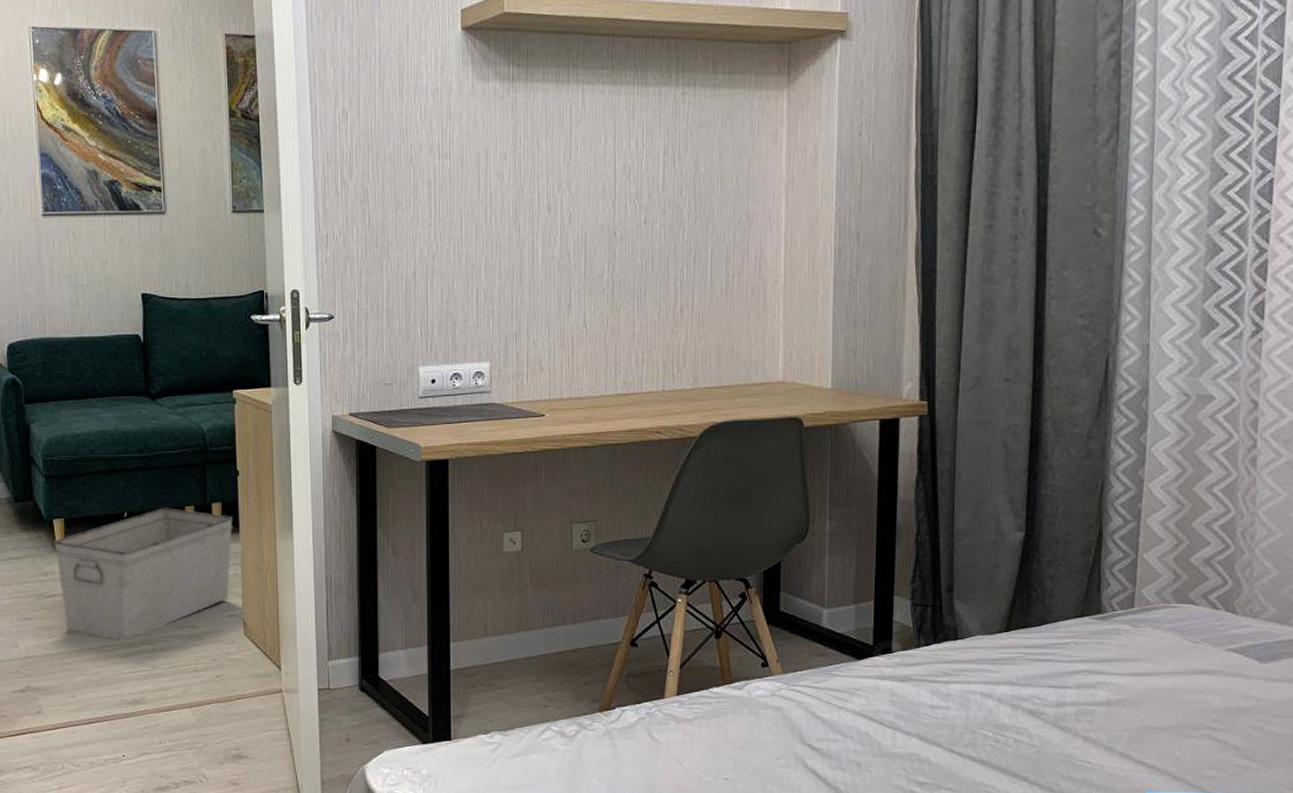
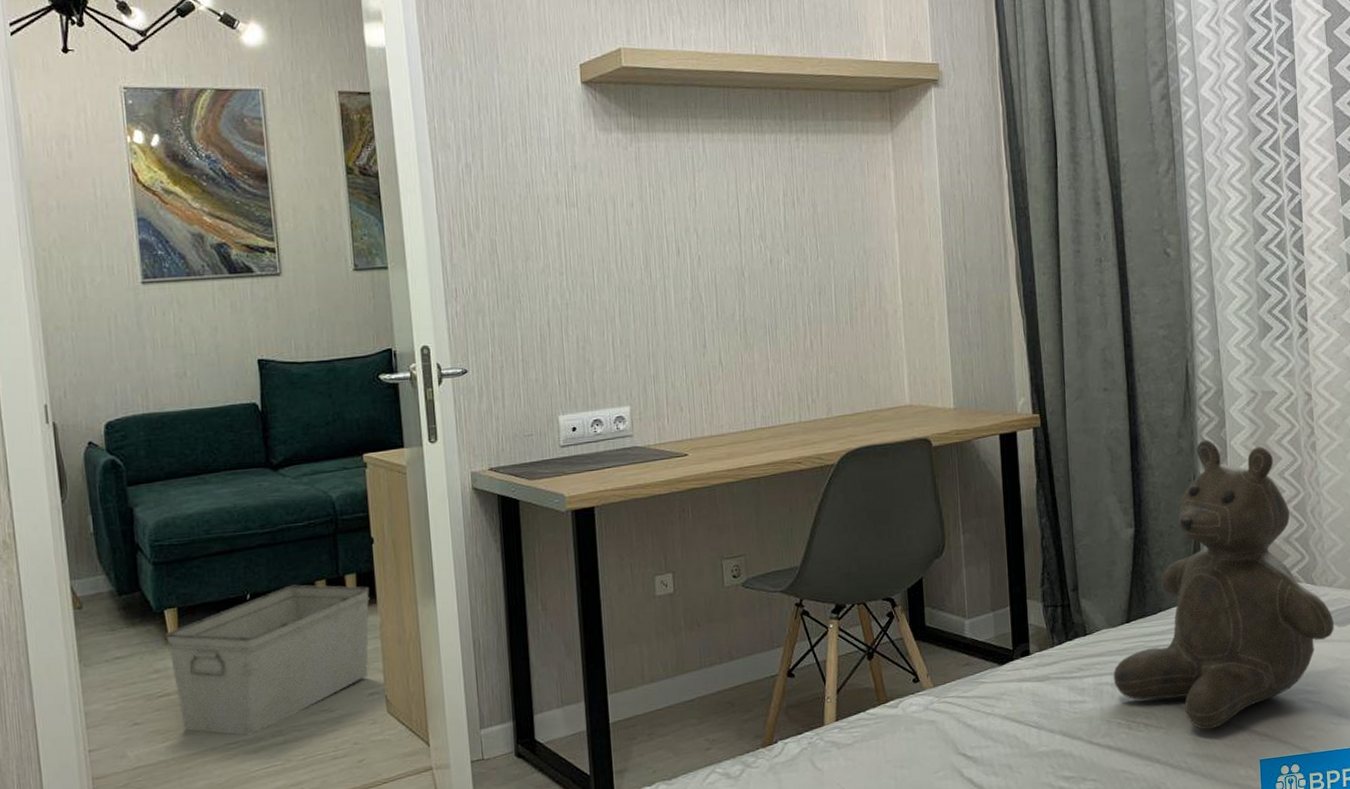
teddy bear: none [983,444,1255,755] -> present [1113,439,1334,730]

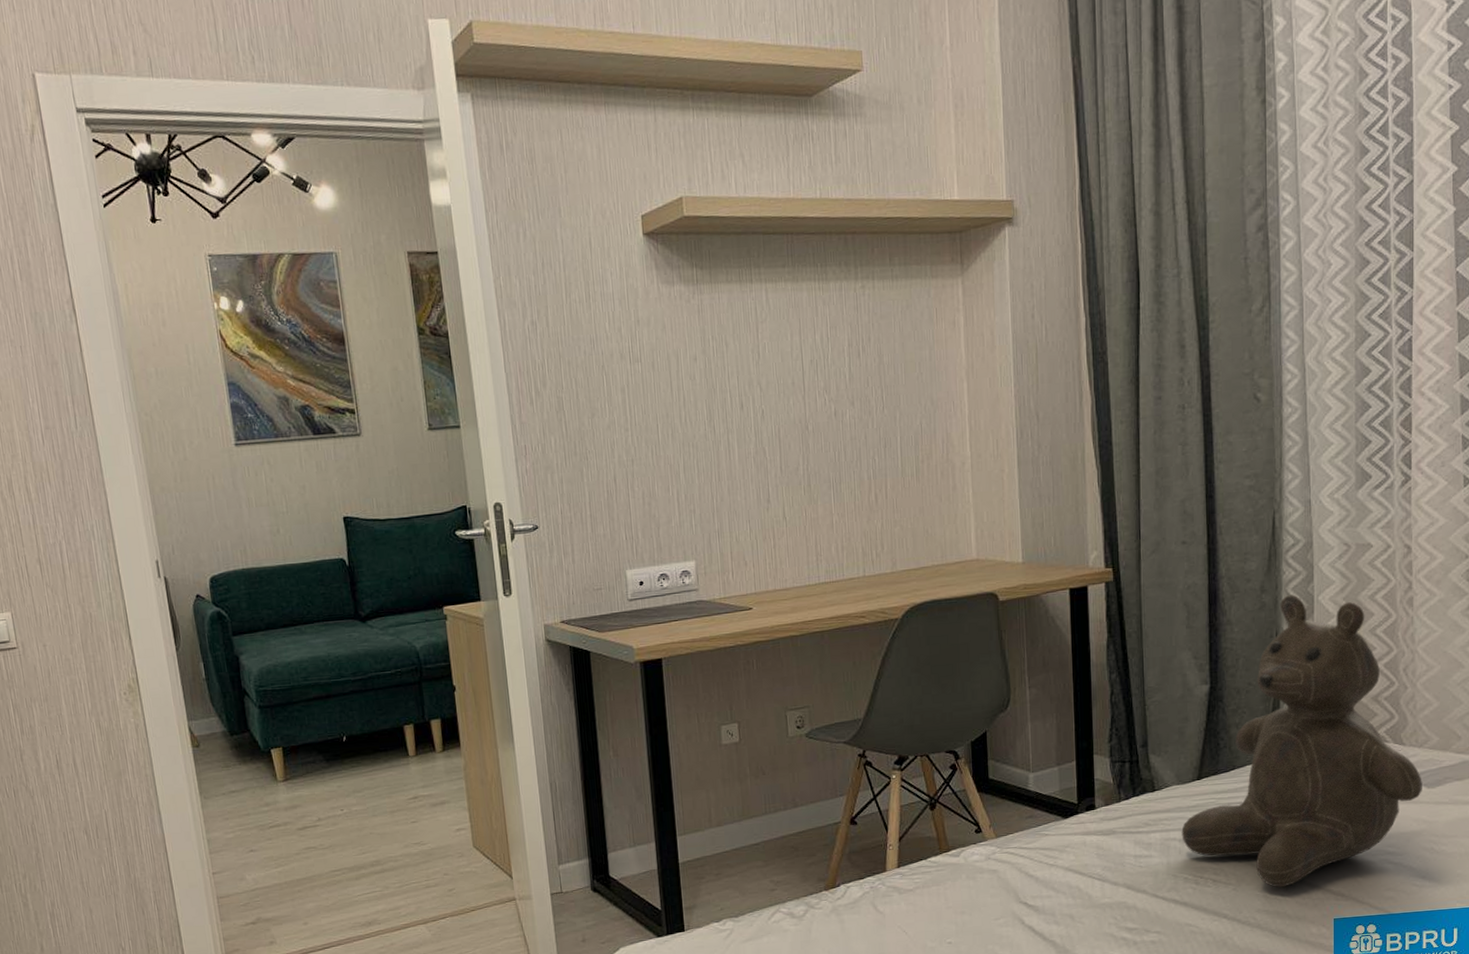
storage bin: present [166,584,370,735] -> none [273,728,455,864]

